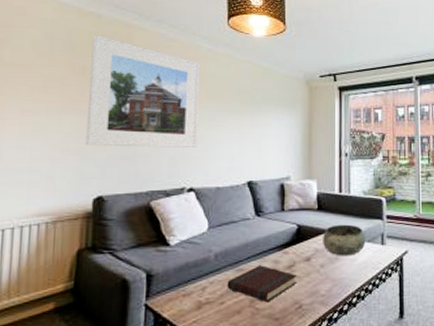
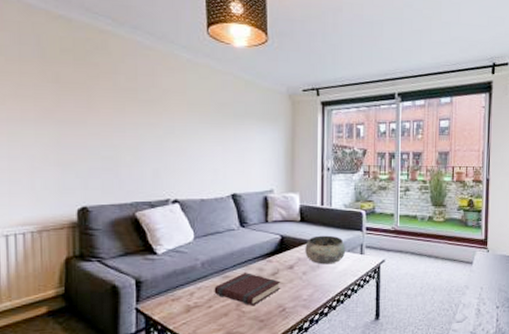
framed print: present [85,34,201,147] -> none [64,39,181,160]

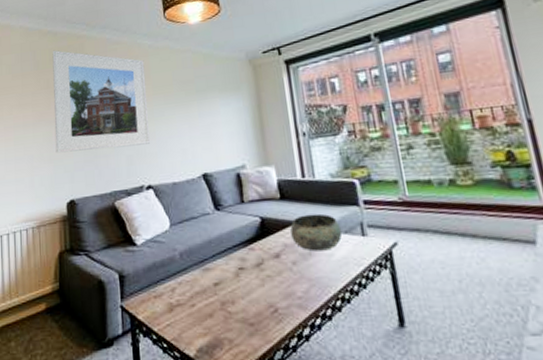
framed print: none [64,39,181,160] -> present [52,50,150,153]
book: present [214,272,281,306] -> none [195,263,269,306]

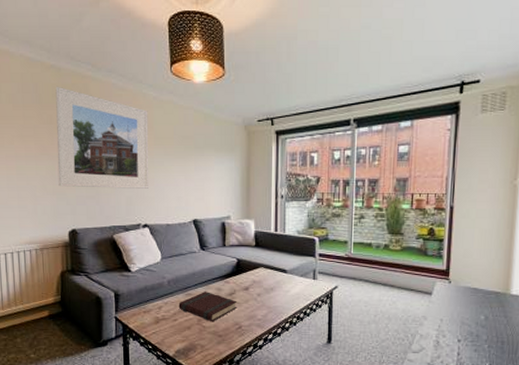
book: none [195,263,269,306] -> present [178,291,238,322]
bowl: present [290,213,343,252] -> none [260,260,299,288]

